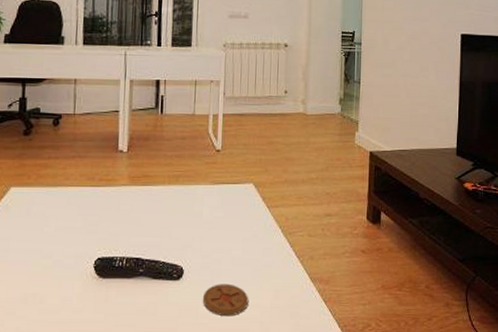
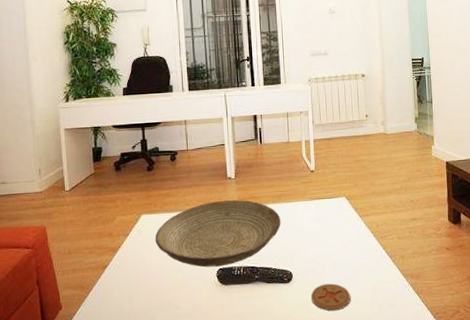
decorative bowl: none [24,176,177,256] -> present [155,199,281,268]

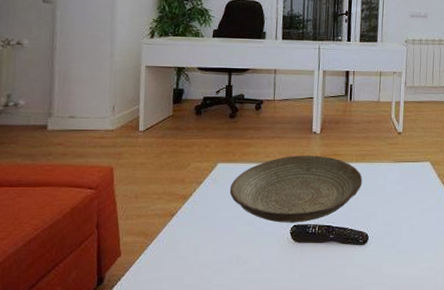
coaster: present [311,283,351,311] -> none [385,248,425,277]

